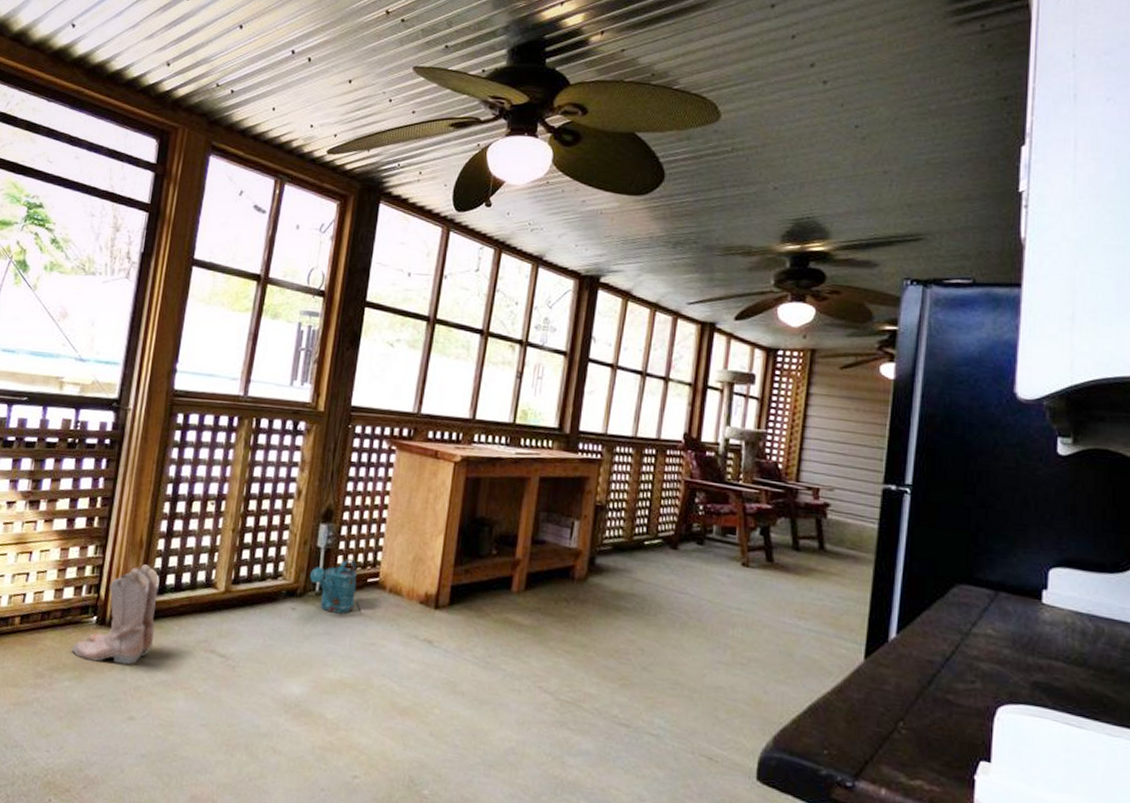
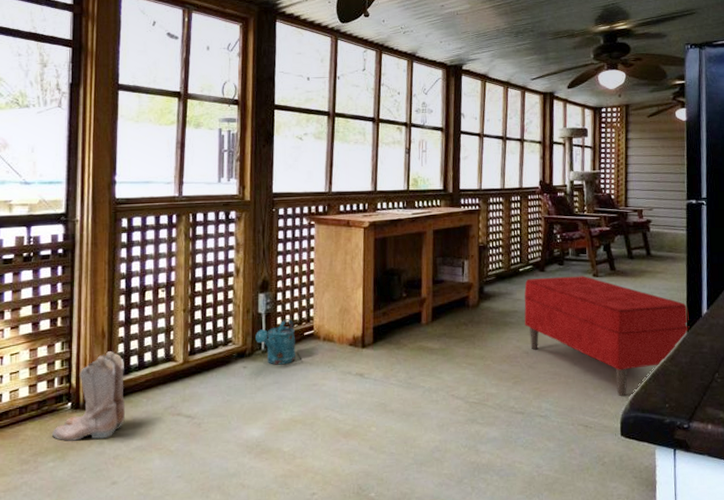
bench: none [644,556,870,730] -> present [524,276,690,397]

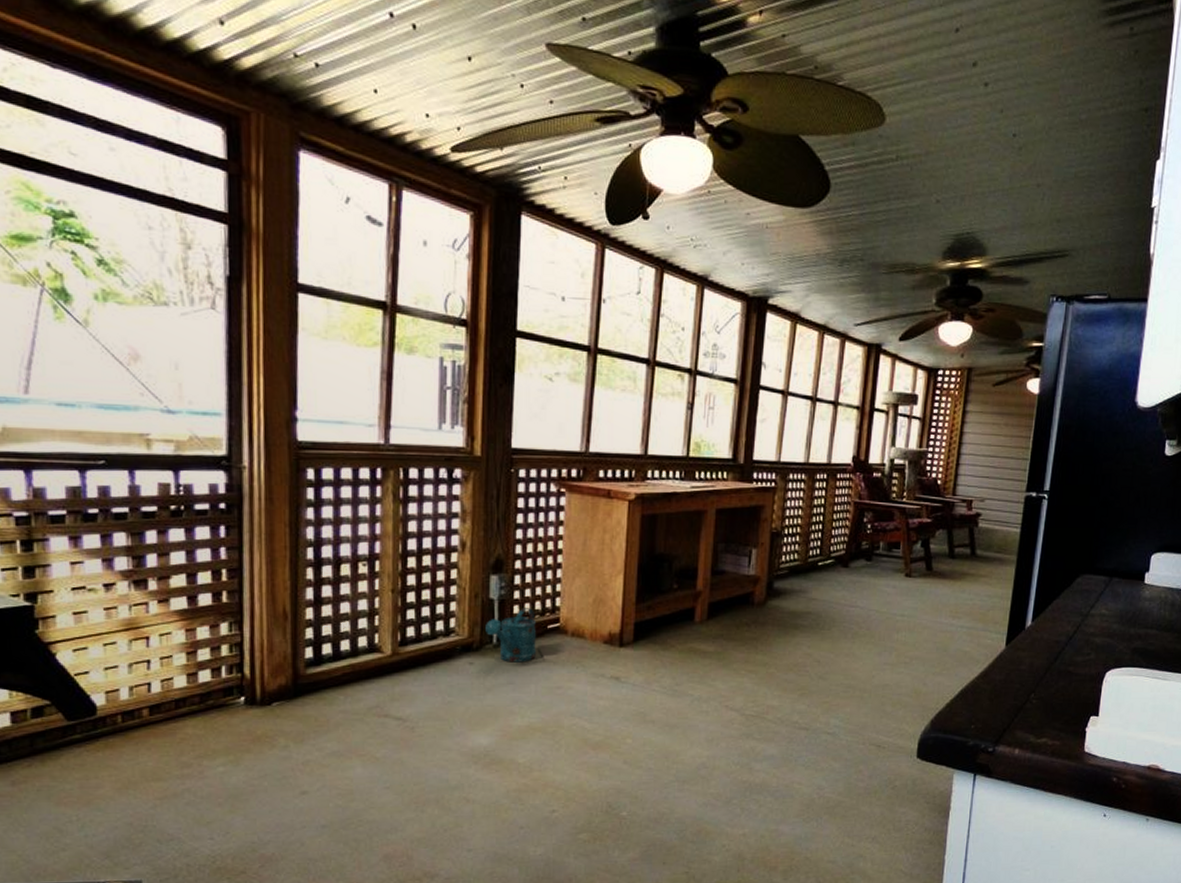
boots: present [51,351,126,442] -> none [219,637,317,744]
bench: present [524,276,690,397] -> none [819,574,1011,715]

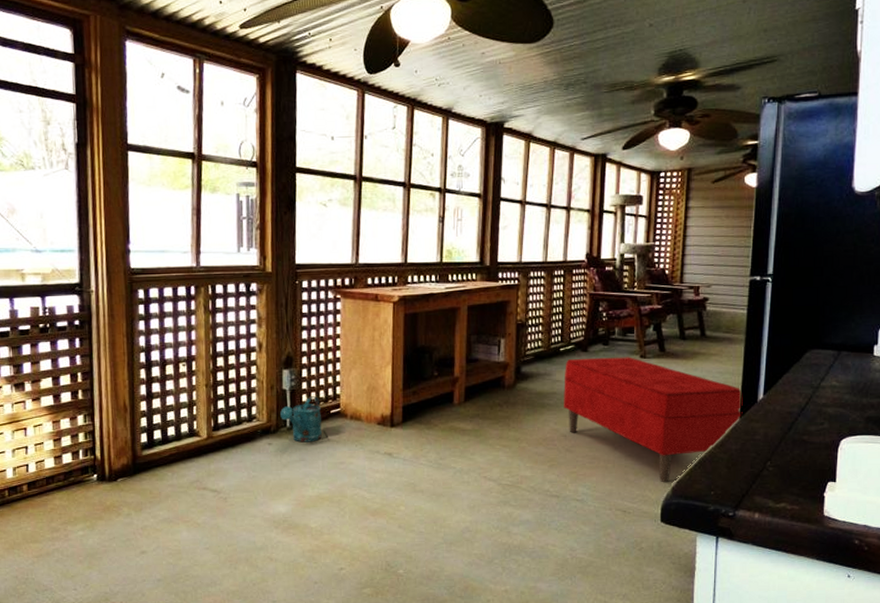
bench: none [819,574,1011,715] -> present [564,357,743,483]

